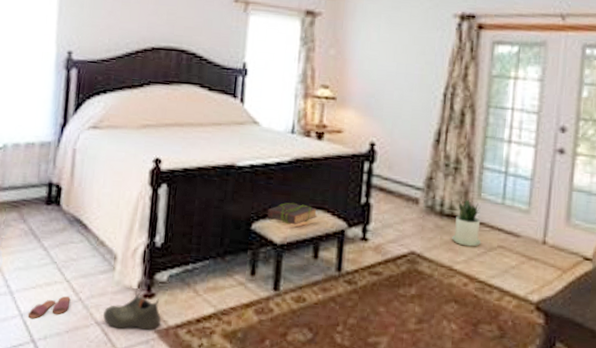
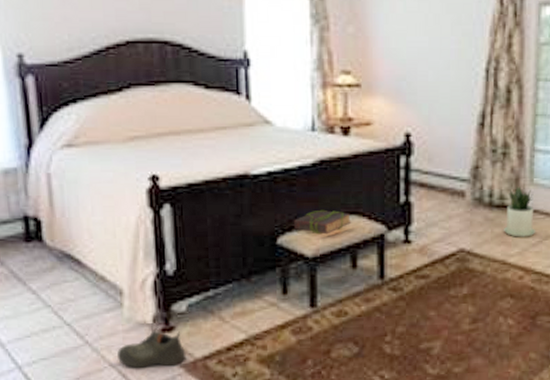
slippers: present [28,295,70,319] -> none [28,340,75,370]

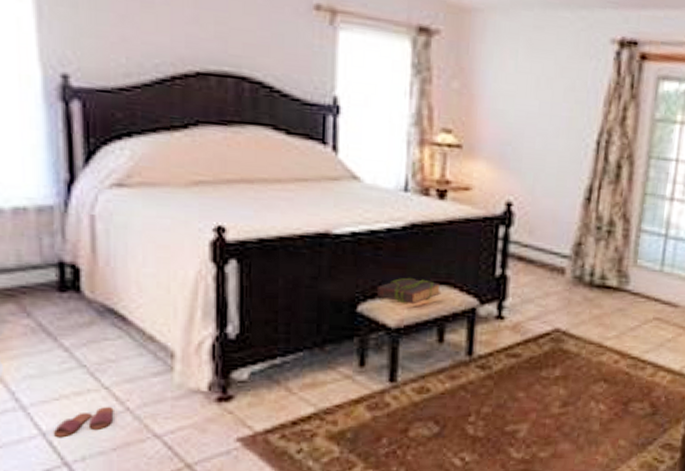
slippers: none [28,340,75,370] -> present [54,406,112,438]
shoe: present [117,319,186,368] -> none [164,387,245,440]
planter: present [504,186,535,237] -> none [602,267,636,320]

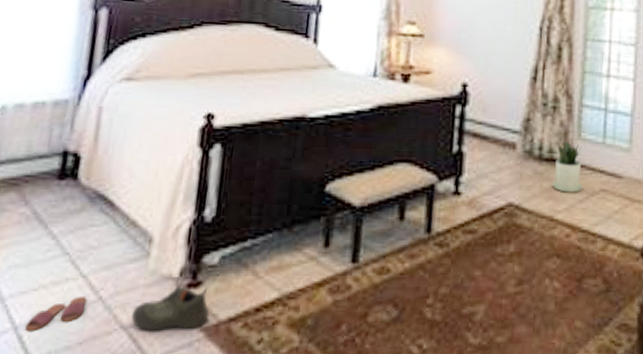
shoe: none [164,387,245,440] -> present [131,272,210,331]
book: present [376,277,442,305] -> none [344,156,404,183]
planter: none [602,267,636,320] -> present [552,141,582,193]

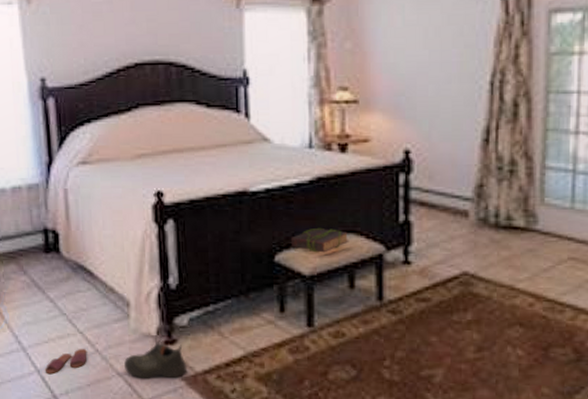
book: none [344,156,404,183] -> present [290,227,349,253]
planter: present [552,141,582,193] -> none [512,207,547,261]

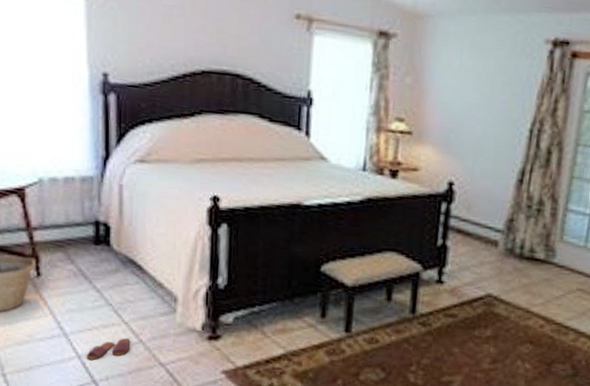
shoe: present [124,331,188,379] -> none [167,327,229,372]
book: present [290,227,349,253] -> none [337,243,391,267]

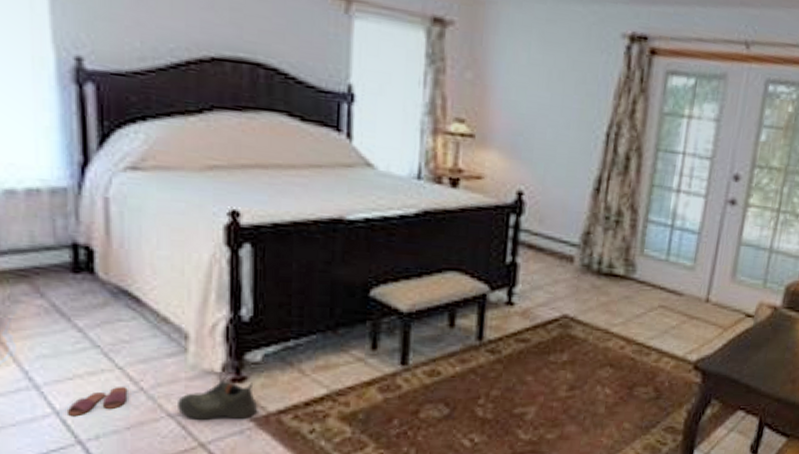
shoe: none [167,327,229,372] -> present [178,368,258,420]

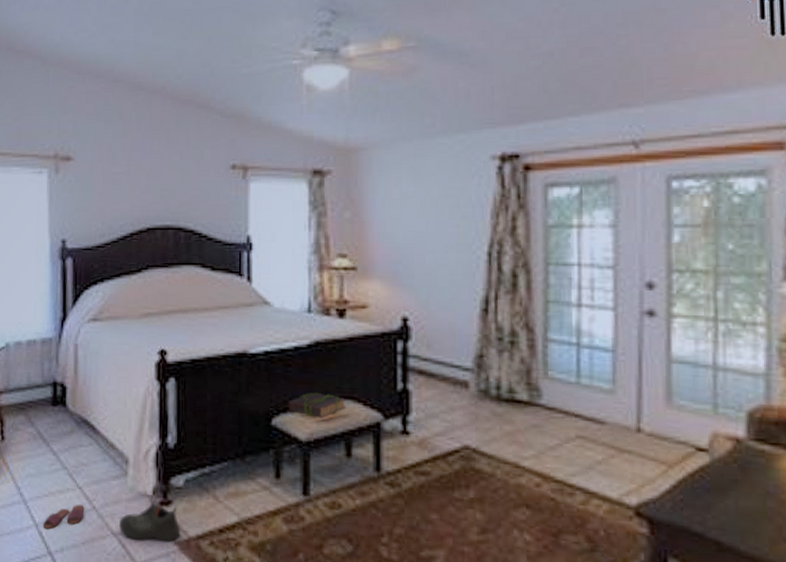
book: none [389,263,453,290] -> present [288,392,347,419]

